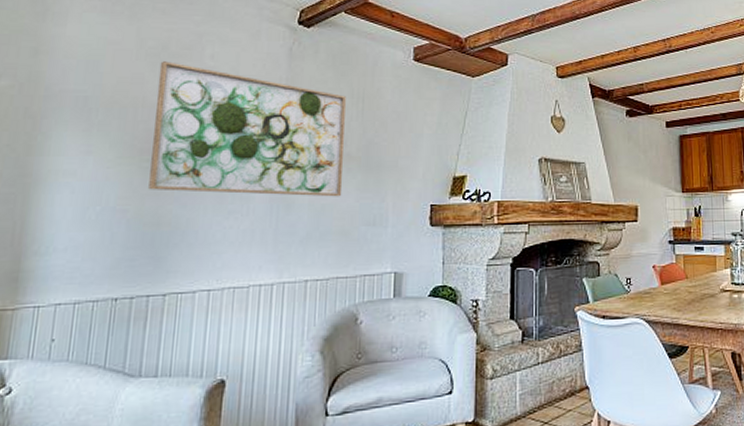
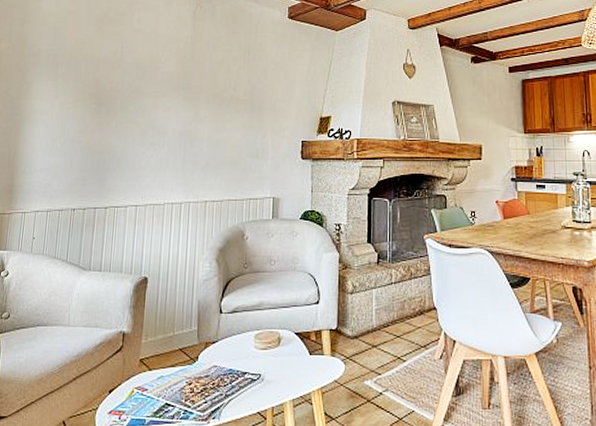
wall art: present [148,61,346,197] -> none [95,26,236,133]

